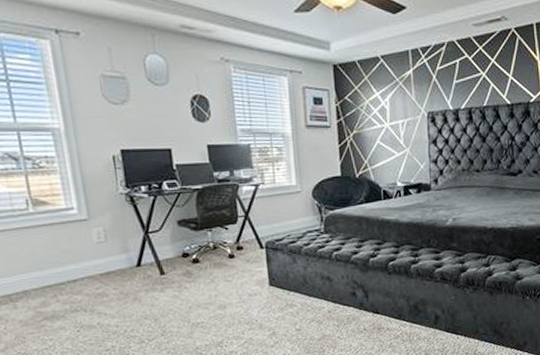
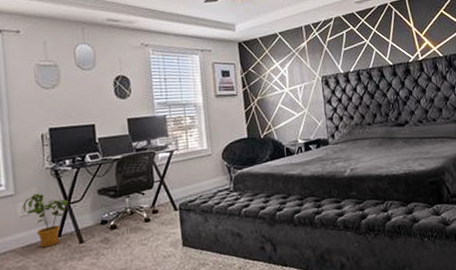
house plant: none [98,220,147,276] -> present [23,193,69,248]

